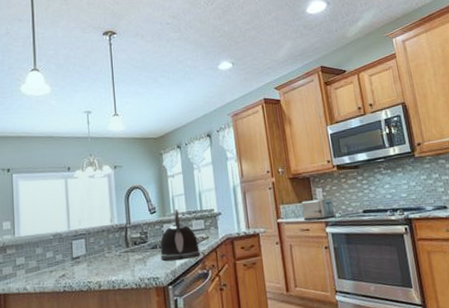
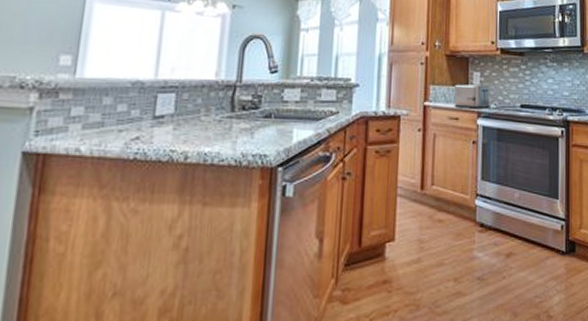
kettle: present [160,209,200,261] -> none [274,72,326,137]

